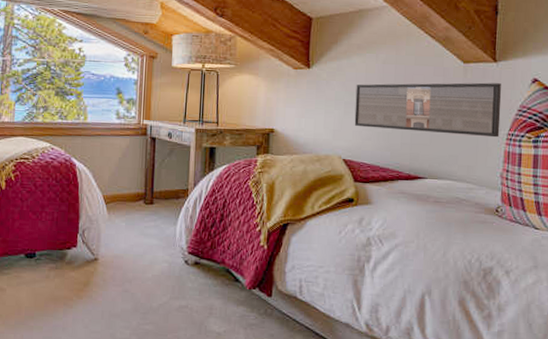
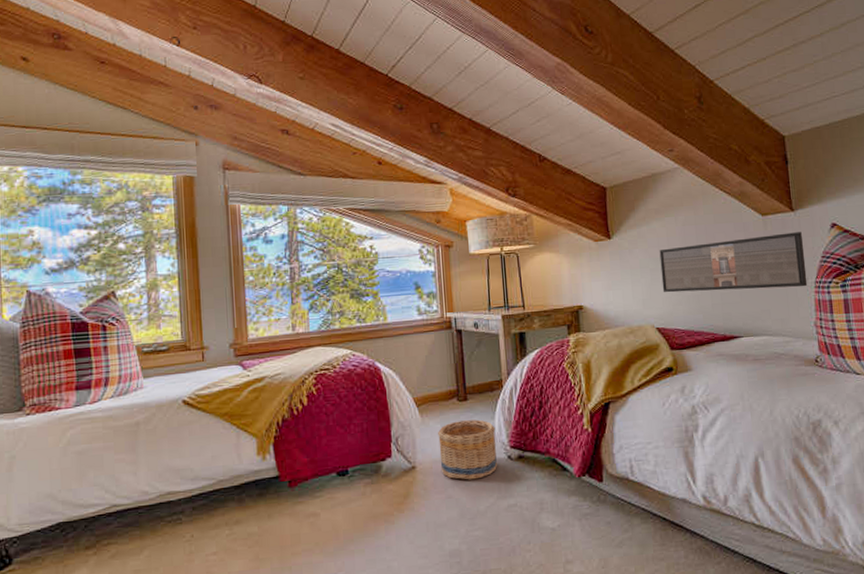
basket: none [121,222,177,278] -> present [437,419,497,480]

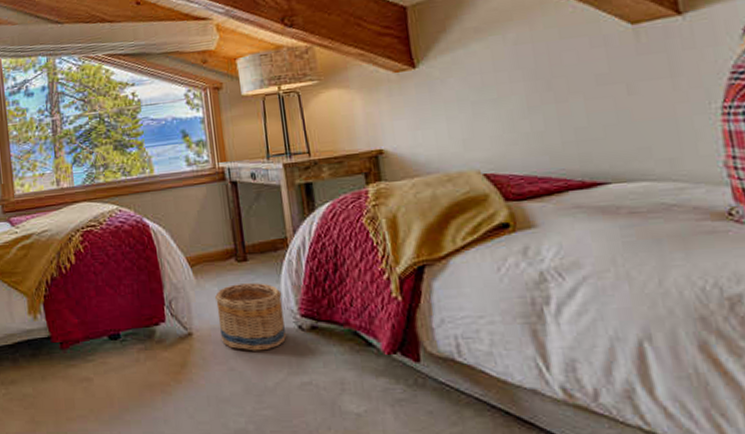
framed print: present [659,232,808,293] -> none [482,41,710,130]

